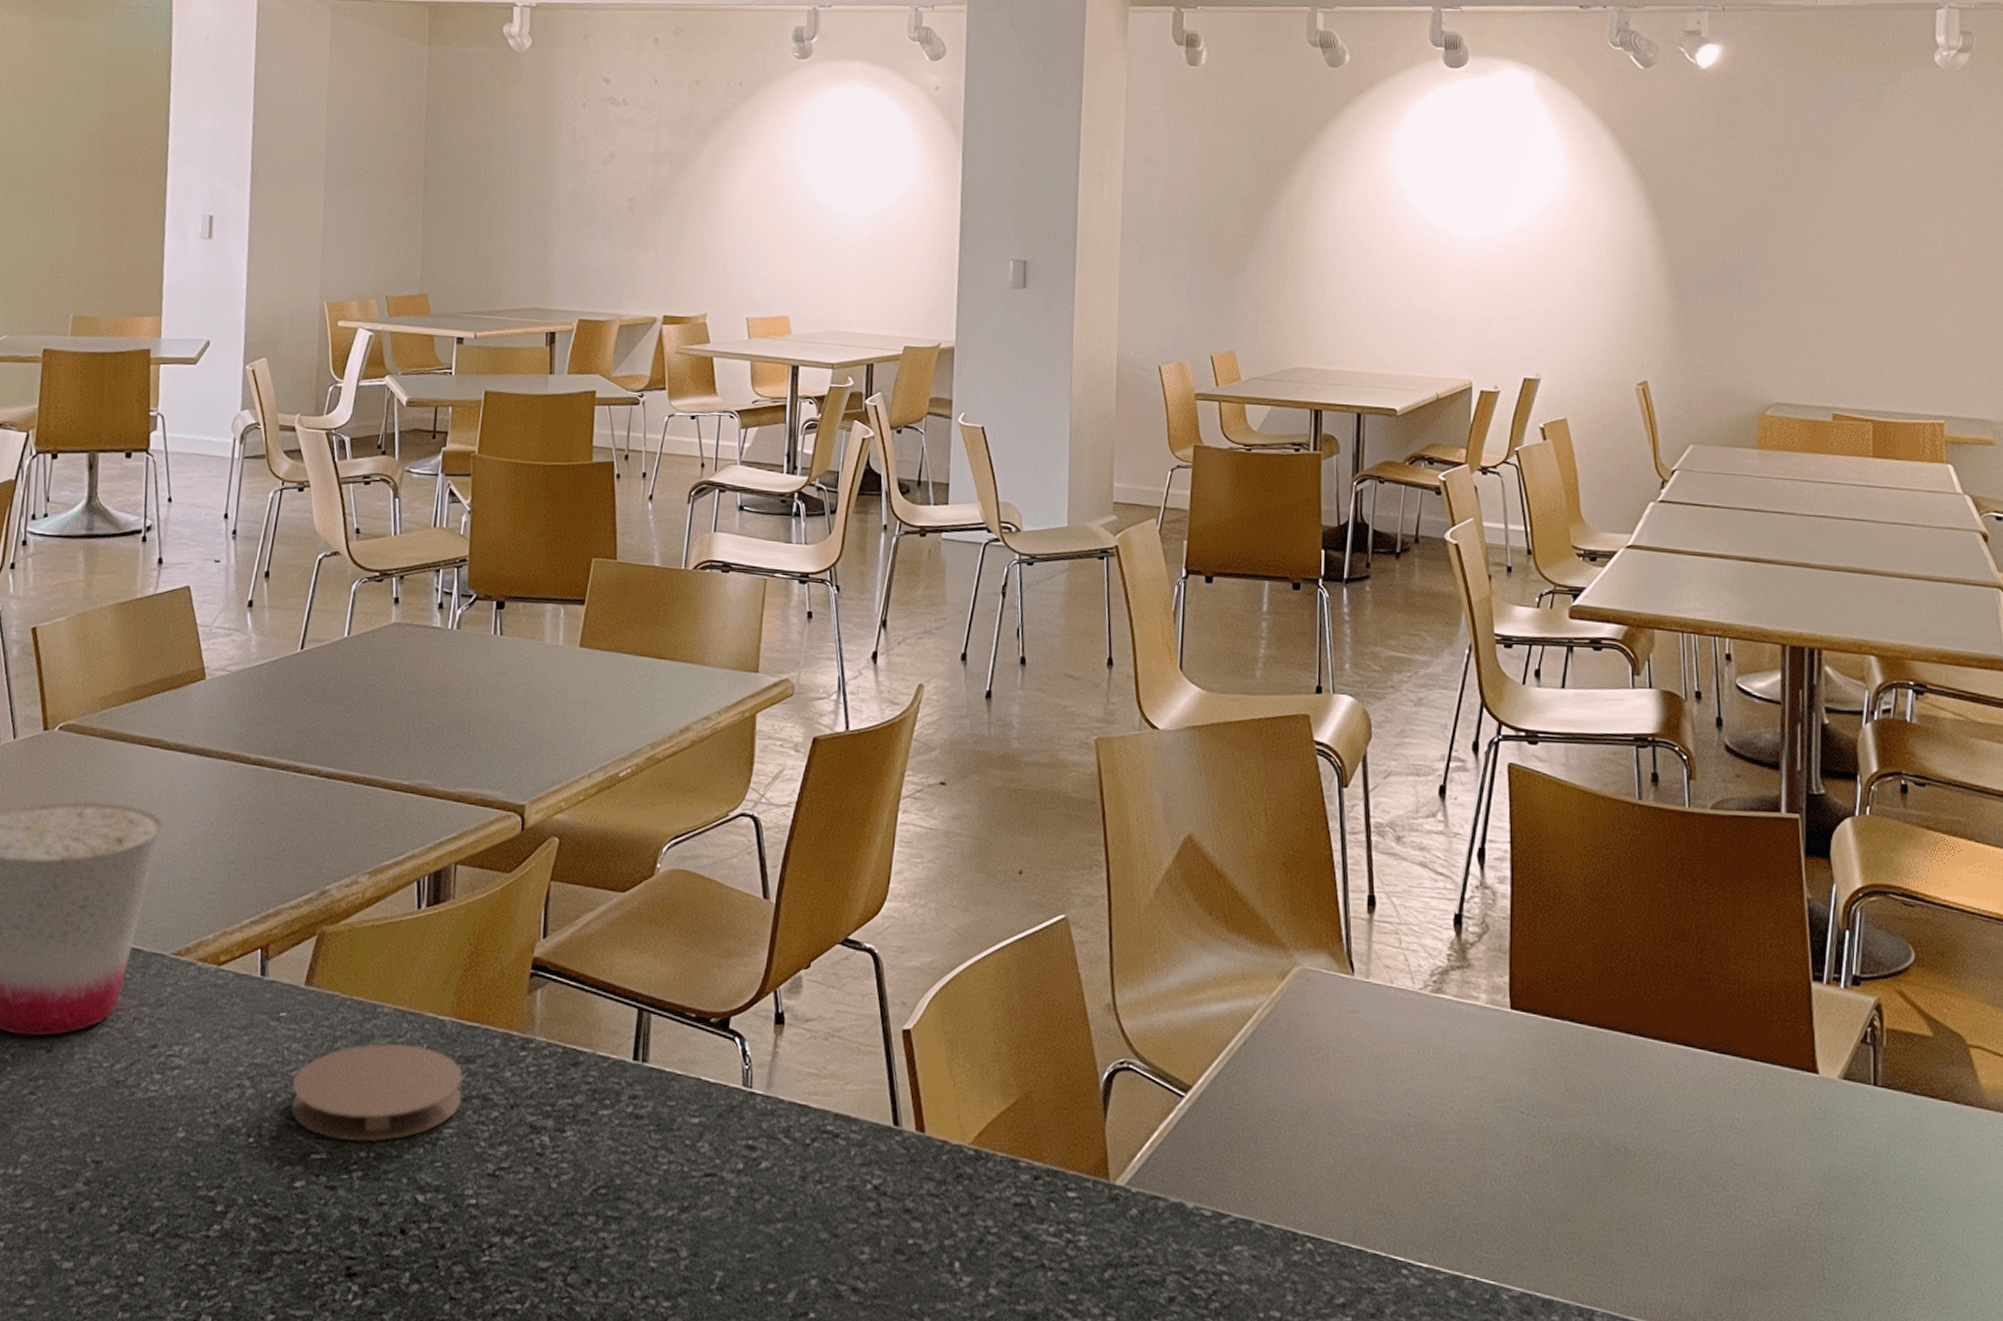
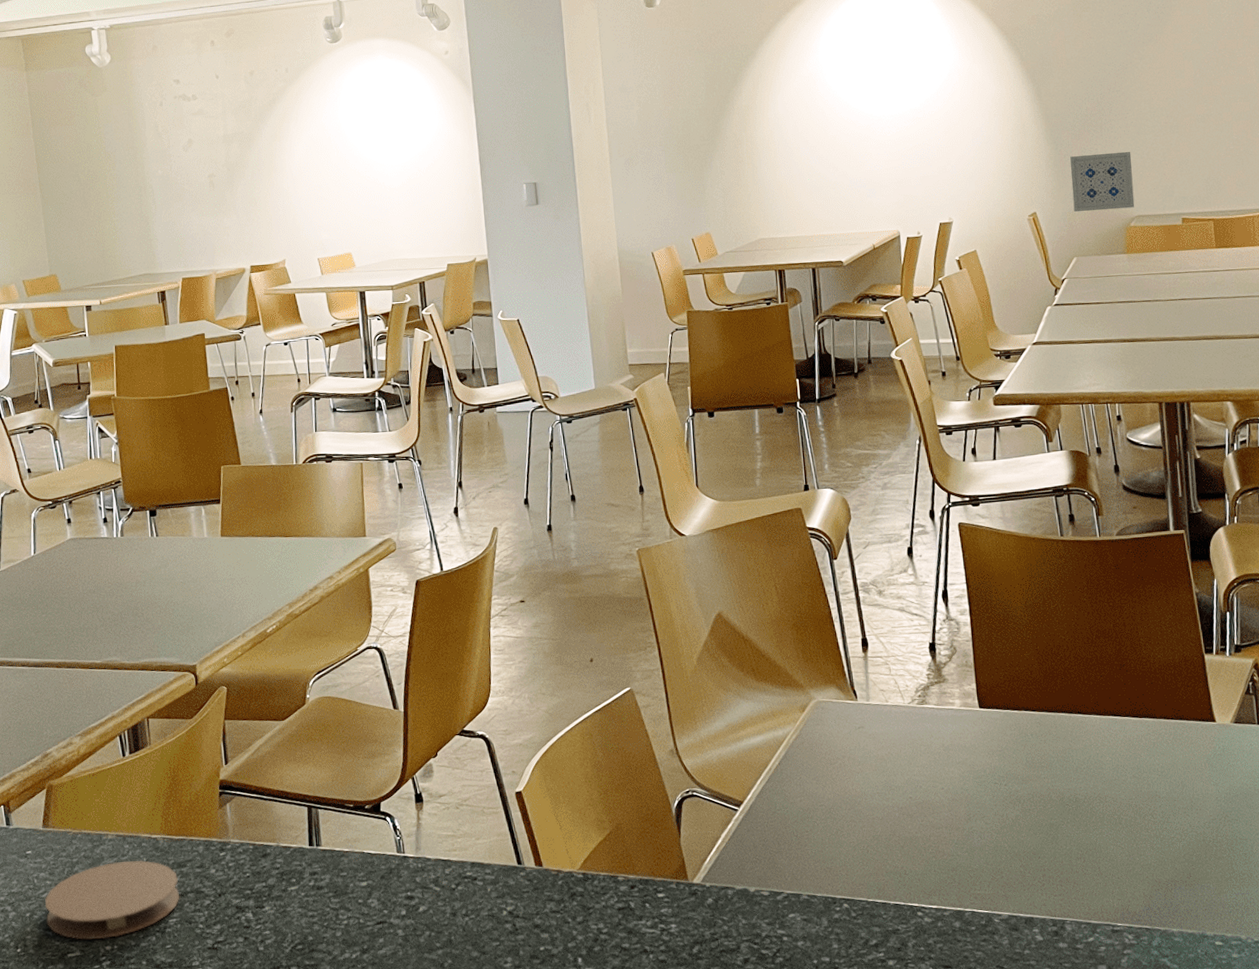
wall art: none [1696,318,1775,392] -> present [1070,151,1135,212]

